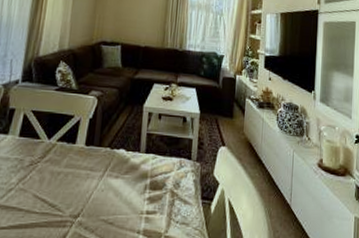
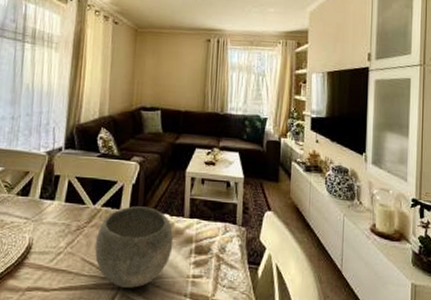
bowl: none [47,141,129,225] -> present [94,206,174,288]

